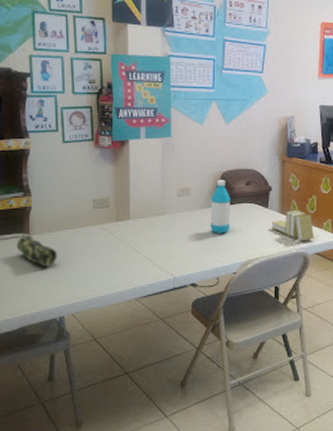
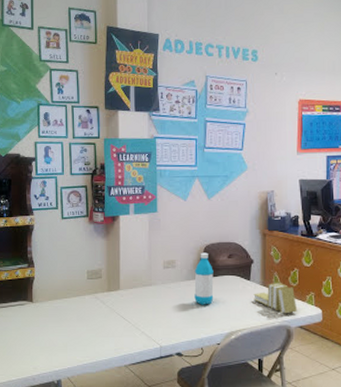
pencil case: present [16,234,57,266] -> none [21,302,56,332]

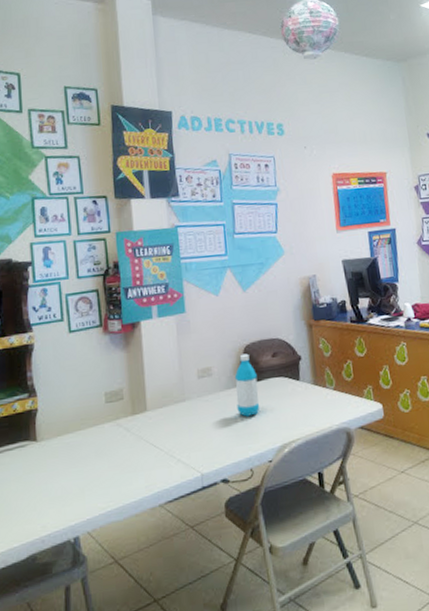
books: present [253,283,298,314] -> none [305,379,356,415]

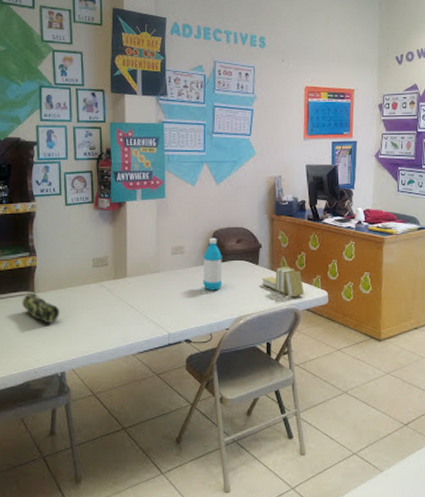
pencil case: none [22,442,68,478] -> present [22,292,59,323]
books: none [305,379,356,415] -> present [262,267,305,297]

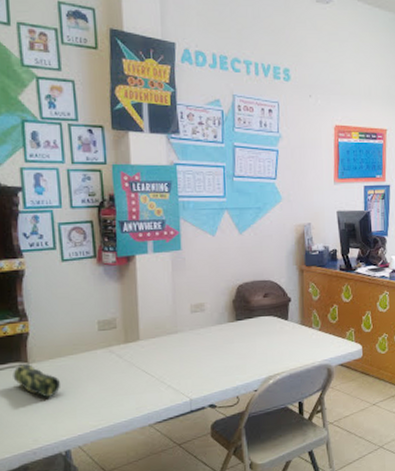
water bottle: present [203,238,223,291] -> none [226,292,249,350]
books: present [262,267,305,297] -> none [292,321,338,353]

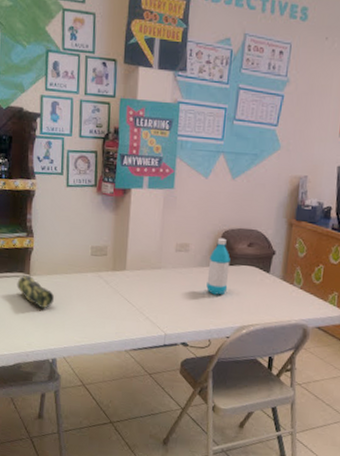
water bottle: none [226,292,249,350] -> present [206,238,230,295]

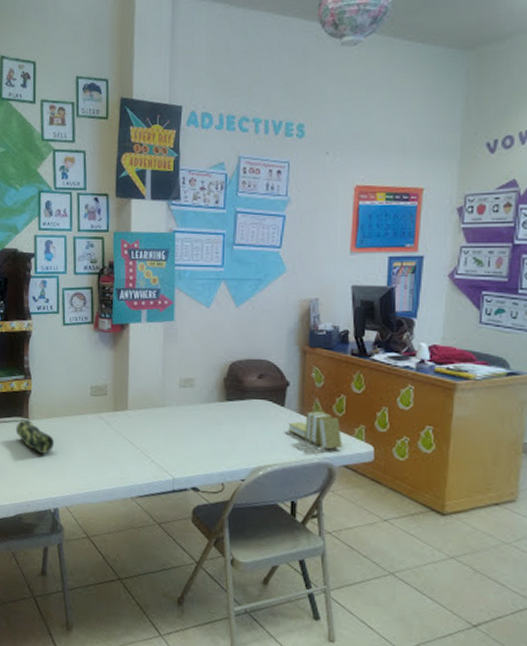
water bottle: present [206,238,230,295] -> none [215,370,240,433]
books: none [271,278,318,312] -> present [288,411,343,449]

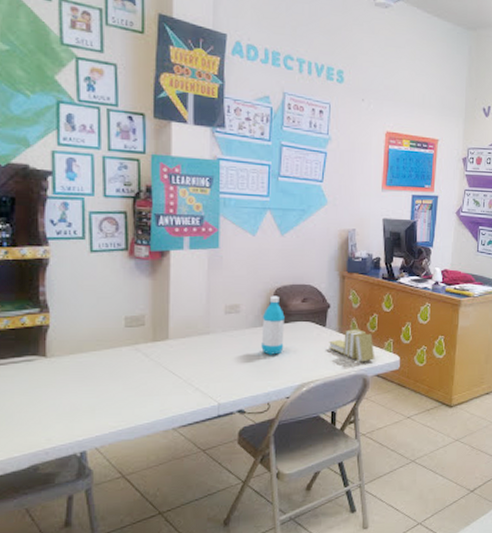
pencil case: present [16,418,54,454] -> none [28,357,79,394]
water bottle: none [215,370,240,433] -> present [261,296,285,355]

